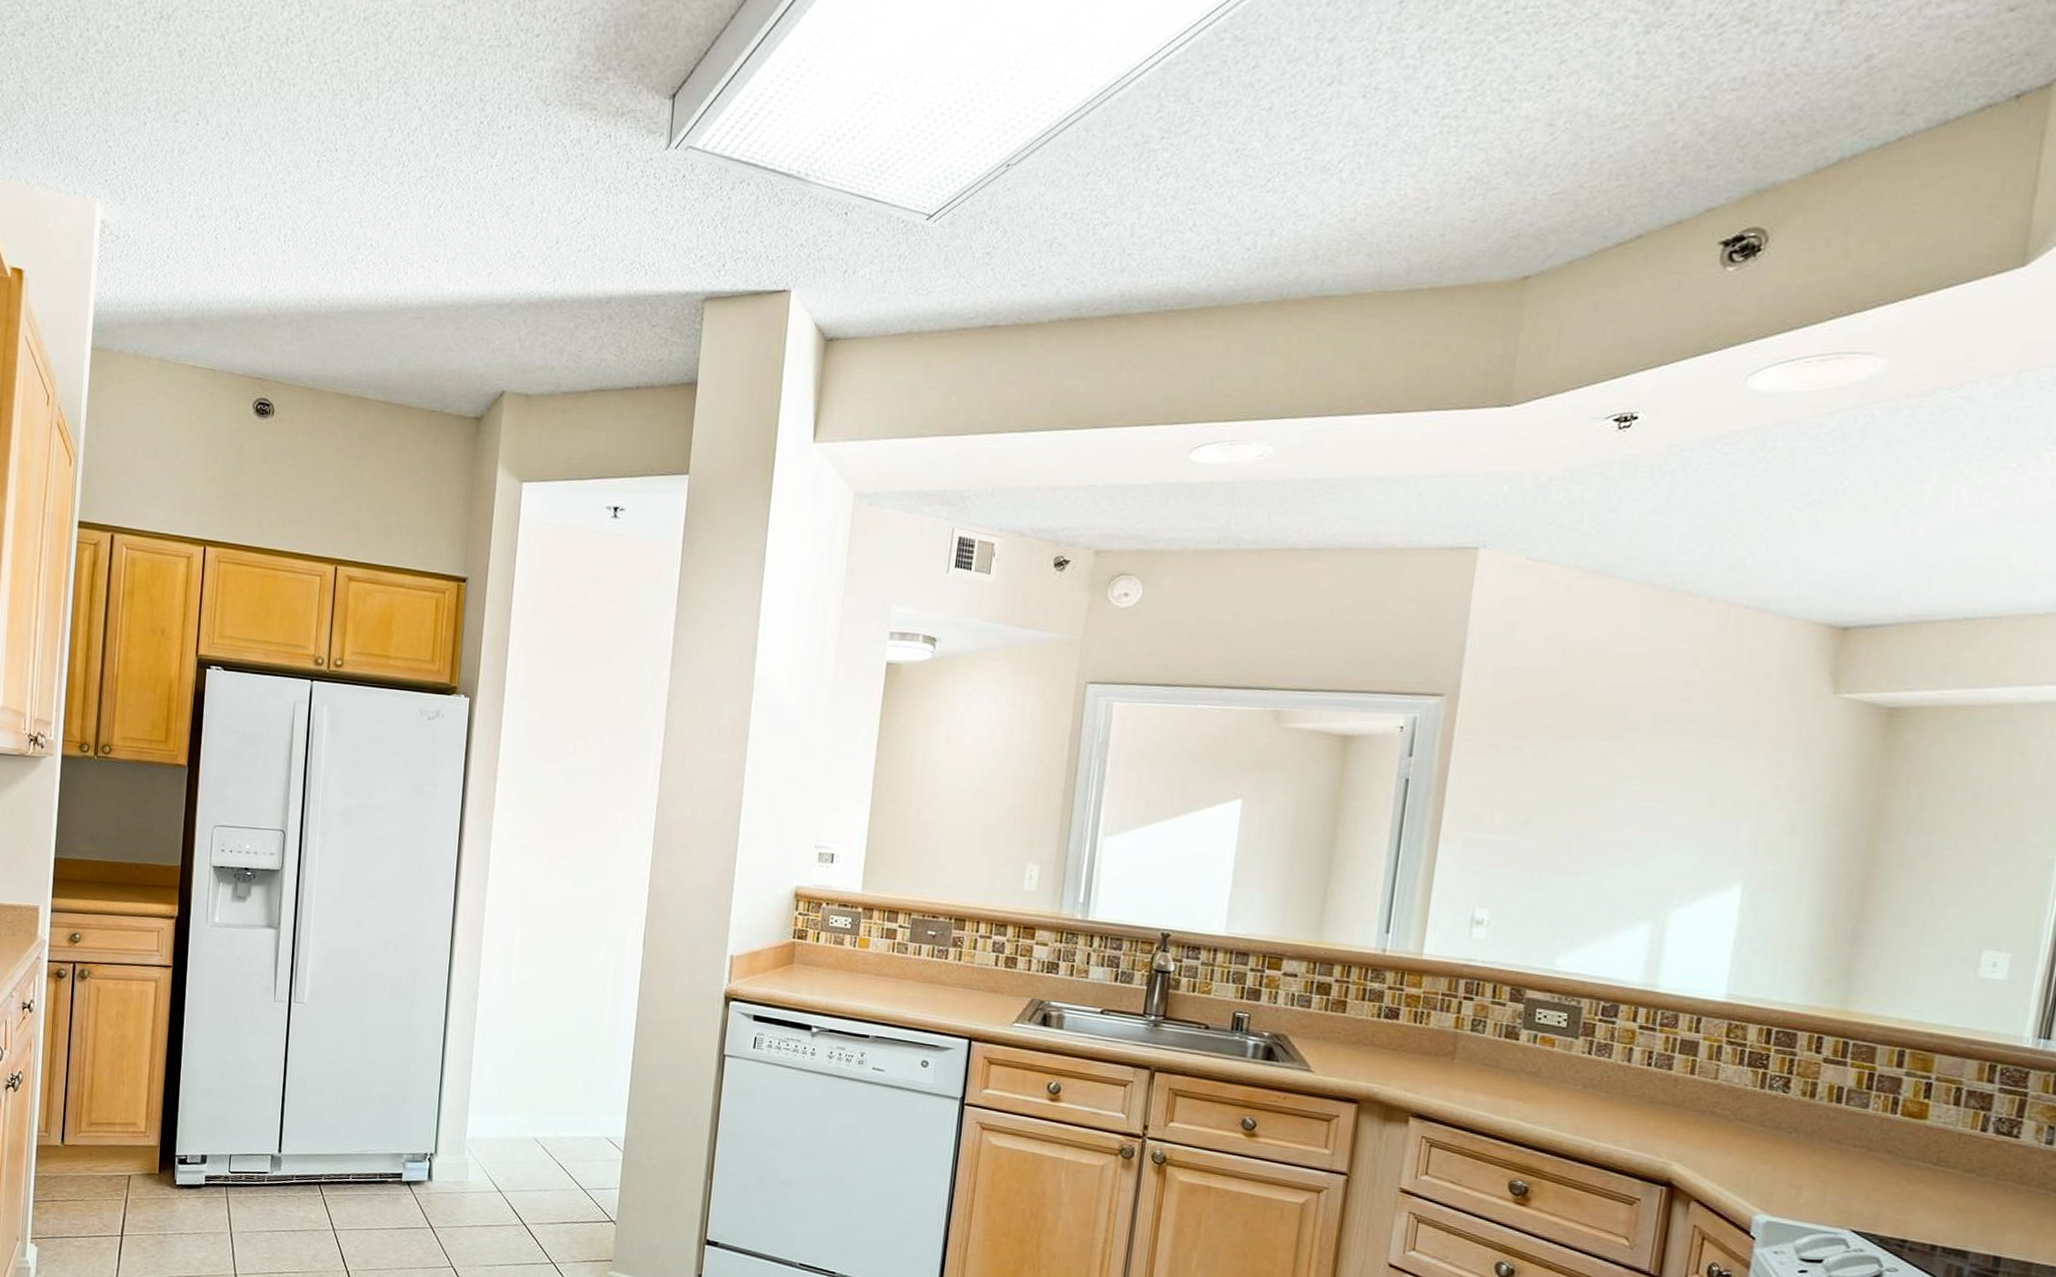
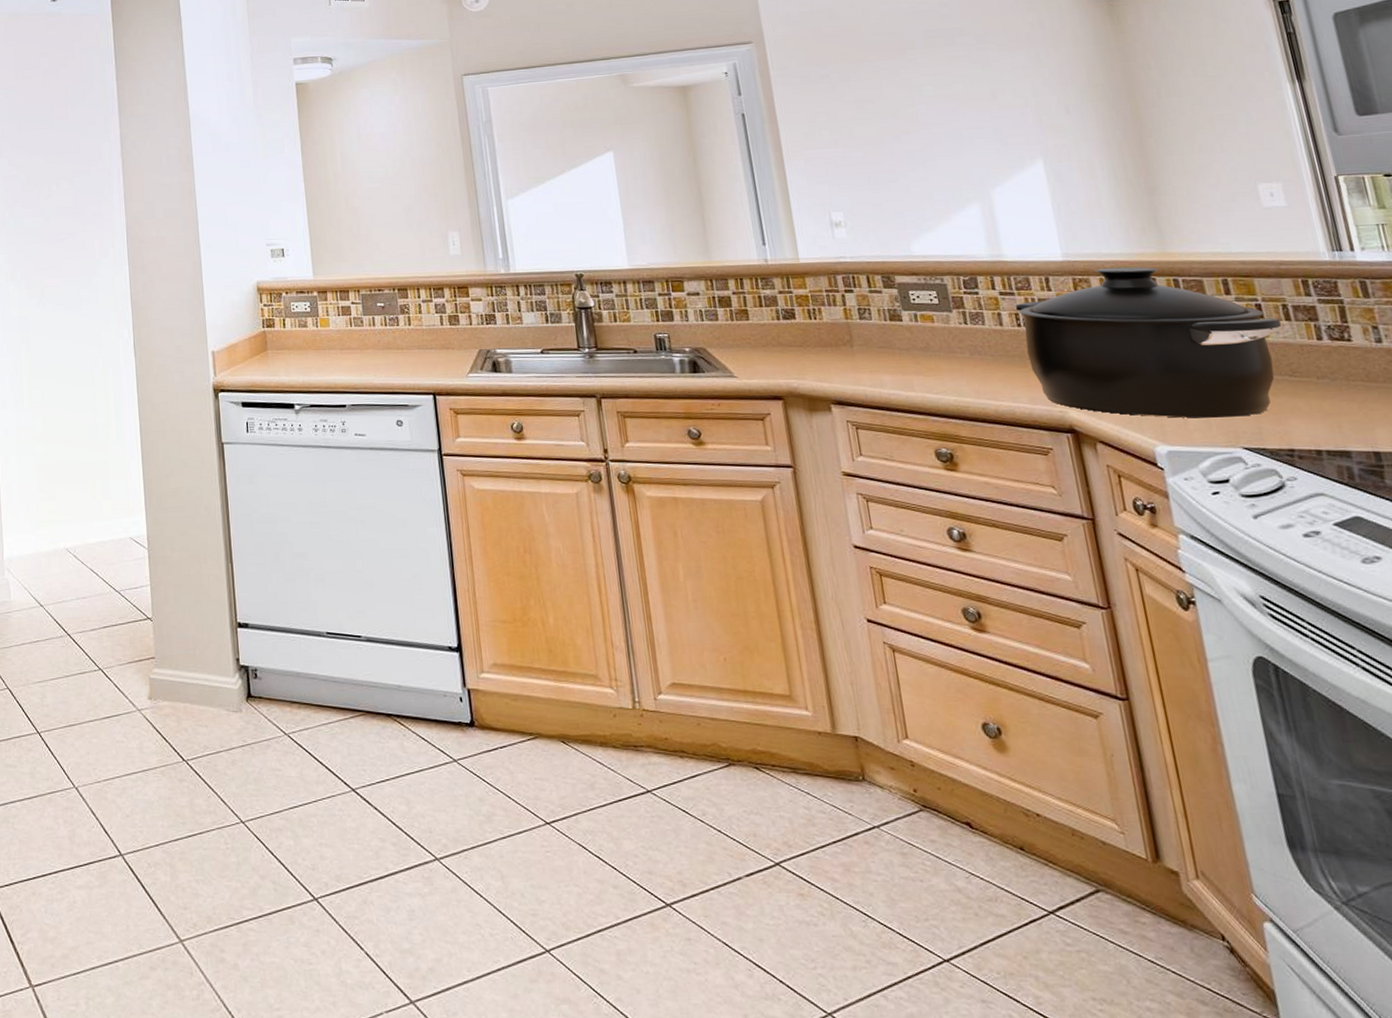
saucepan: none [1646,1016,1947,1199] -> present [1015,267,1281,418]

